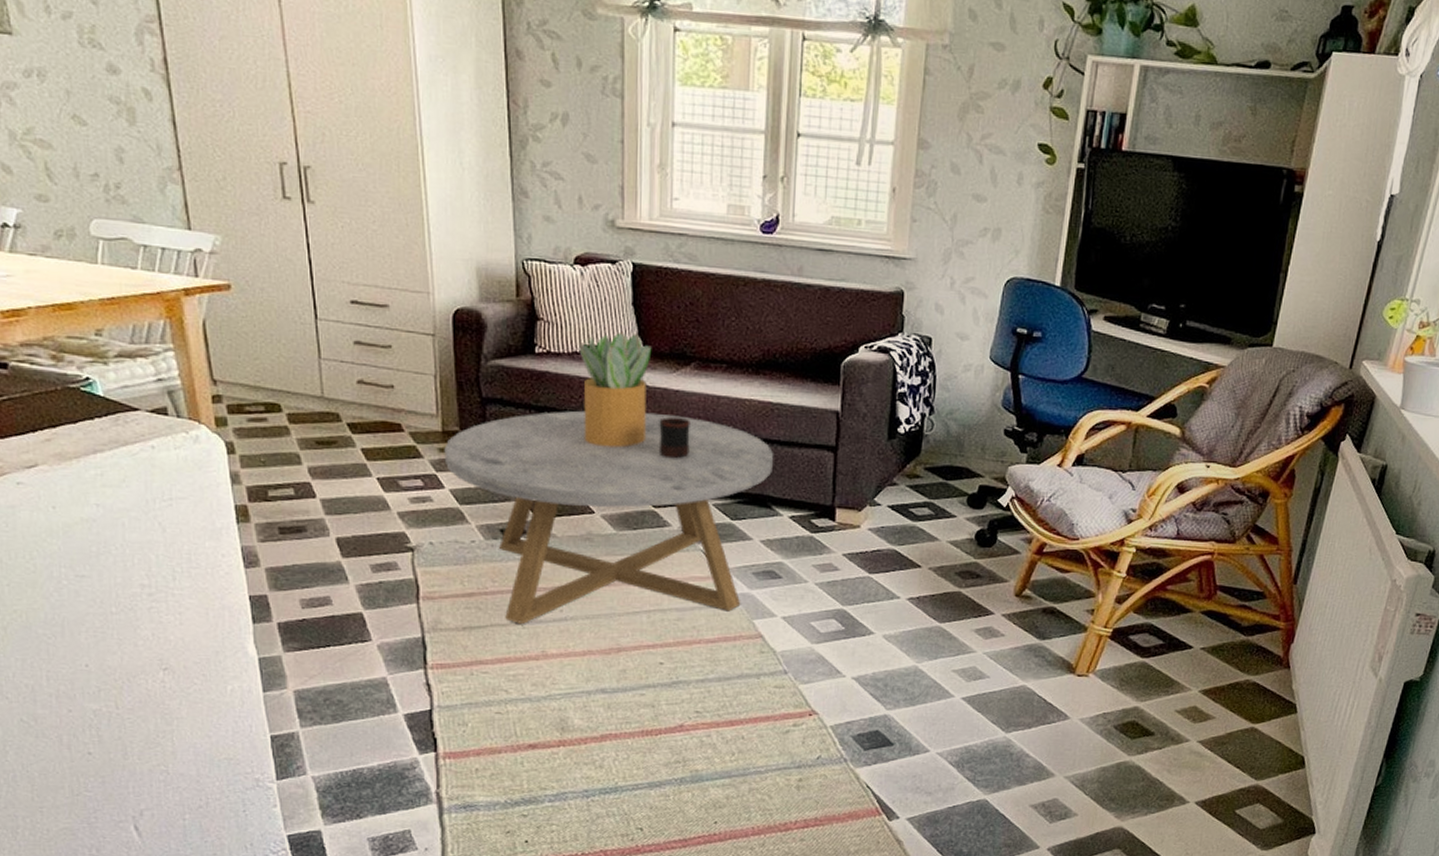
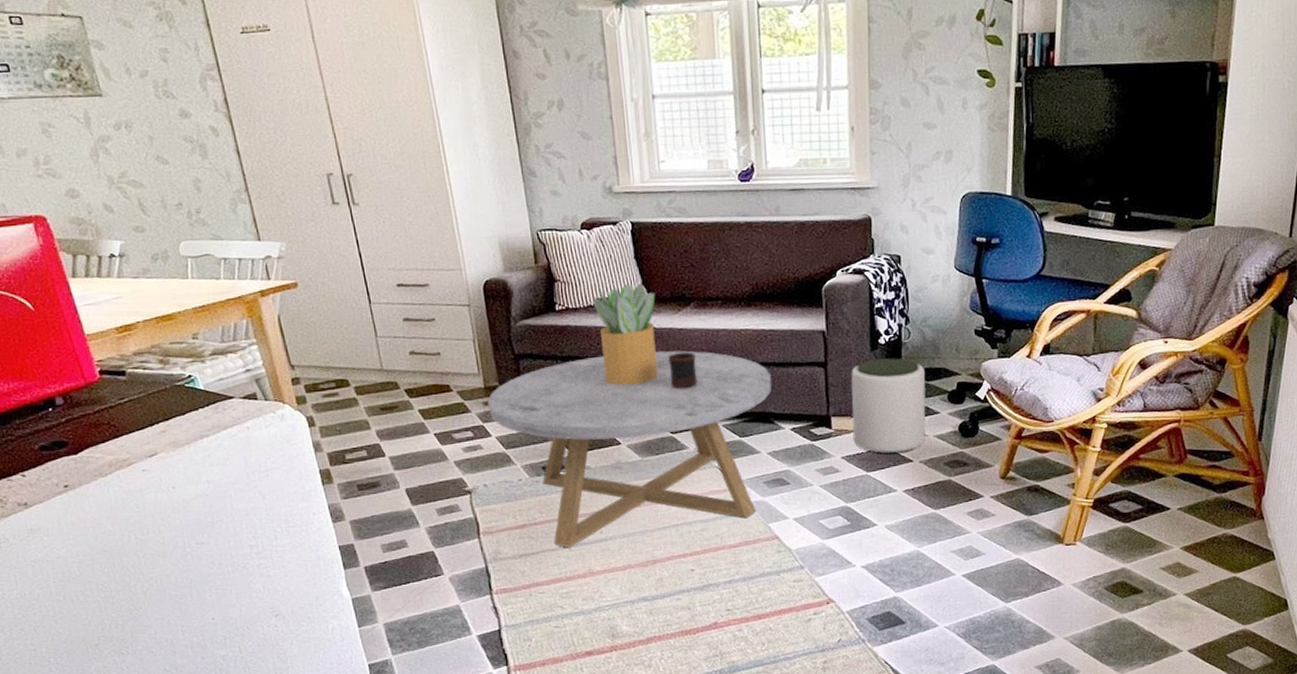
plant pot: none [858,449,946,557] -> present [851,358,926,454]

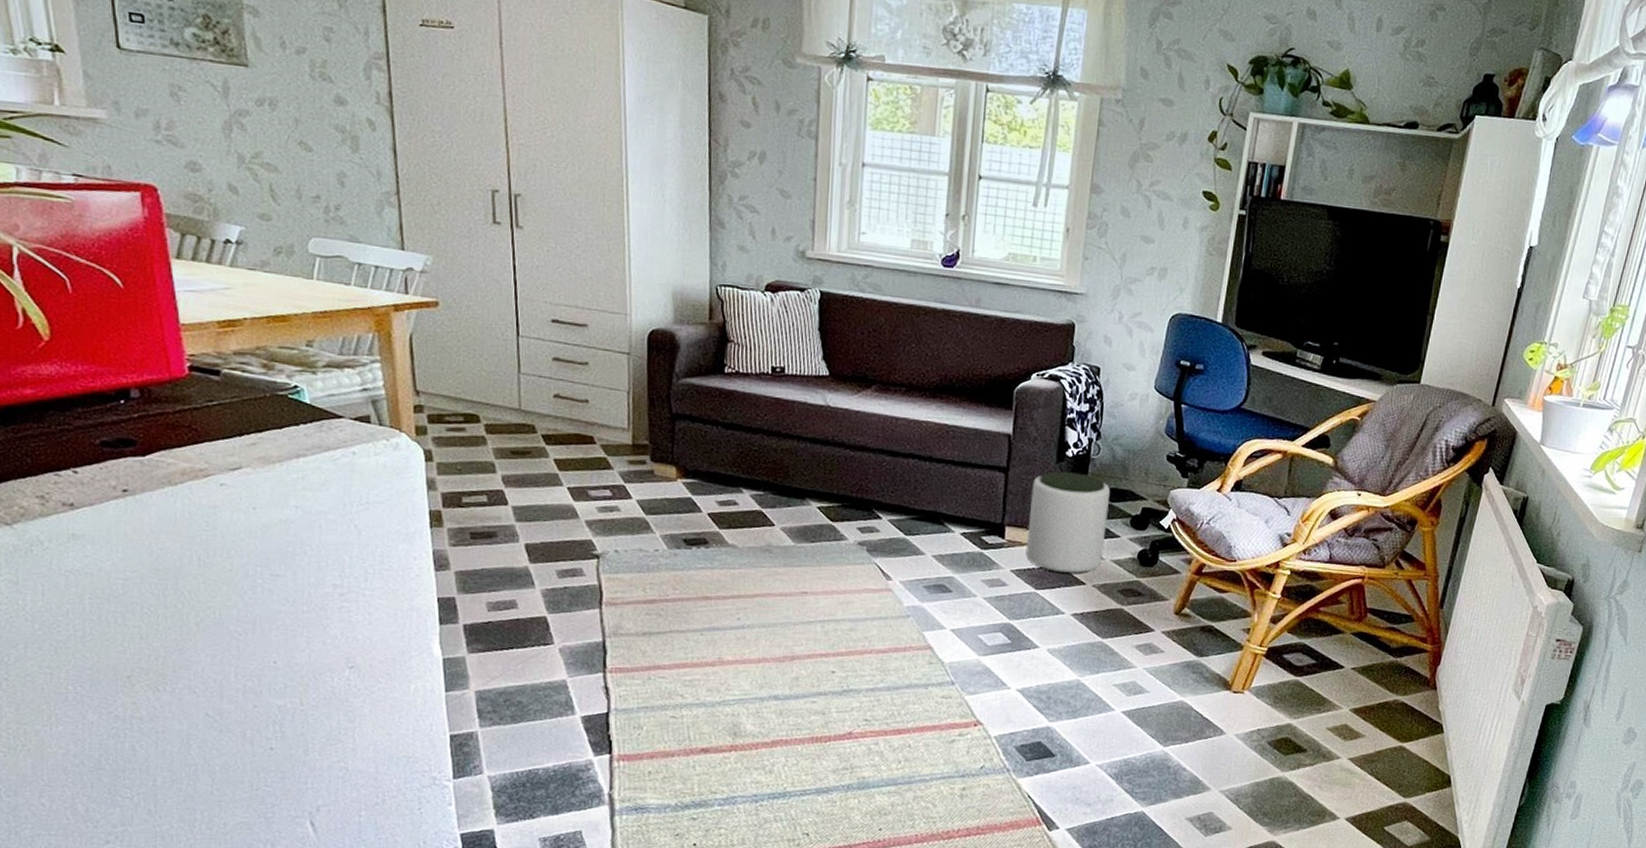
coffee table: present [487,350,772,547] -> none [633,428,948,631]
potted plant: present [592,282,658,386] -> none [766,355,836,464]
mug: present [668,352,698,389] -> none [838,436,870,476]

